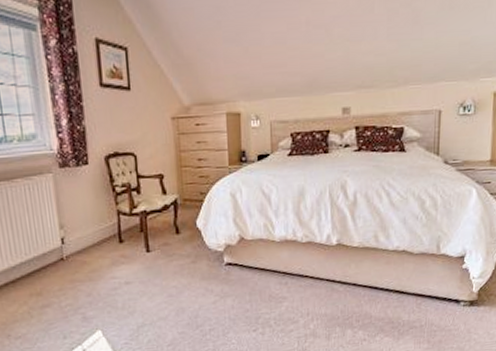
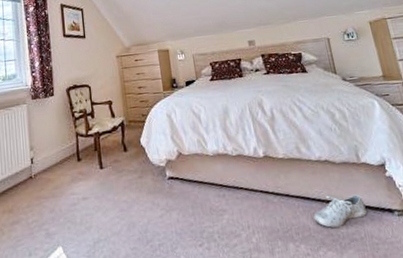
shoe: none [377,285,433,316] -> present [313,194,367,228]

